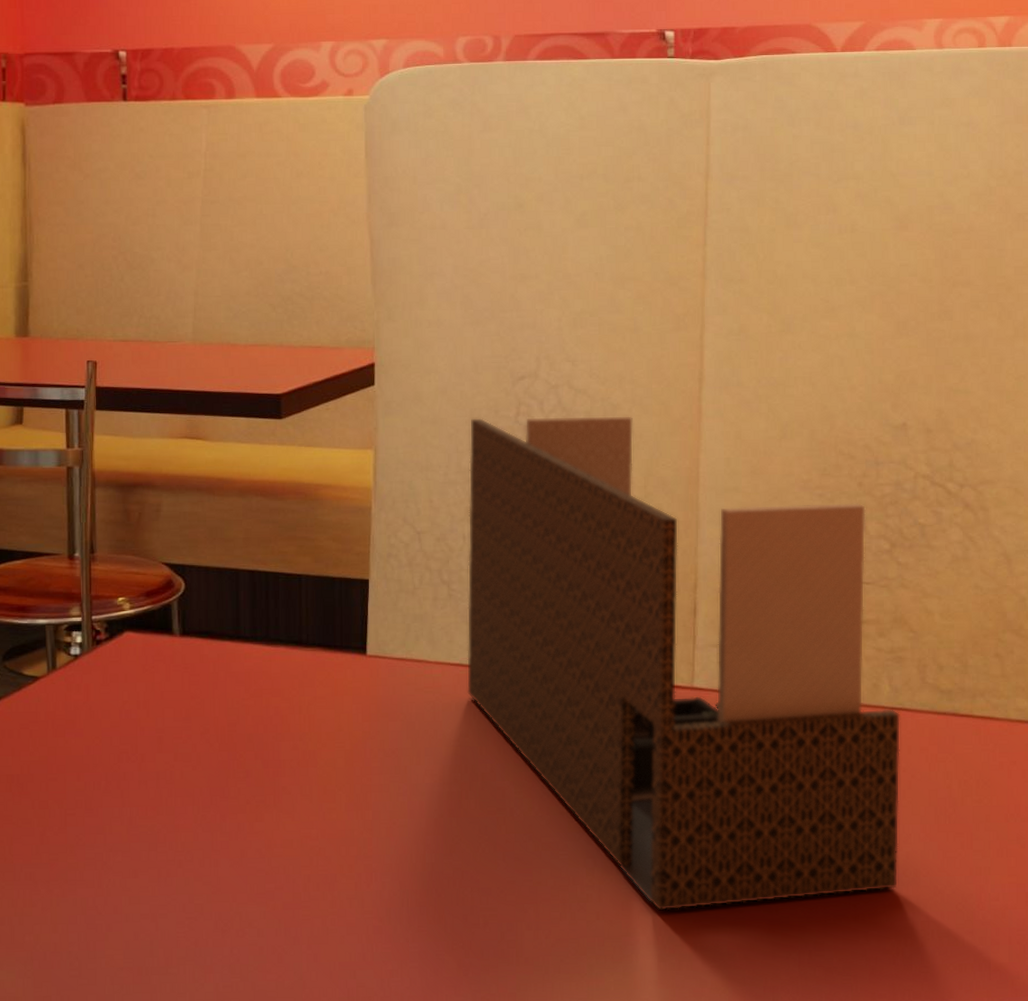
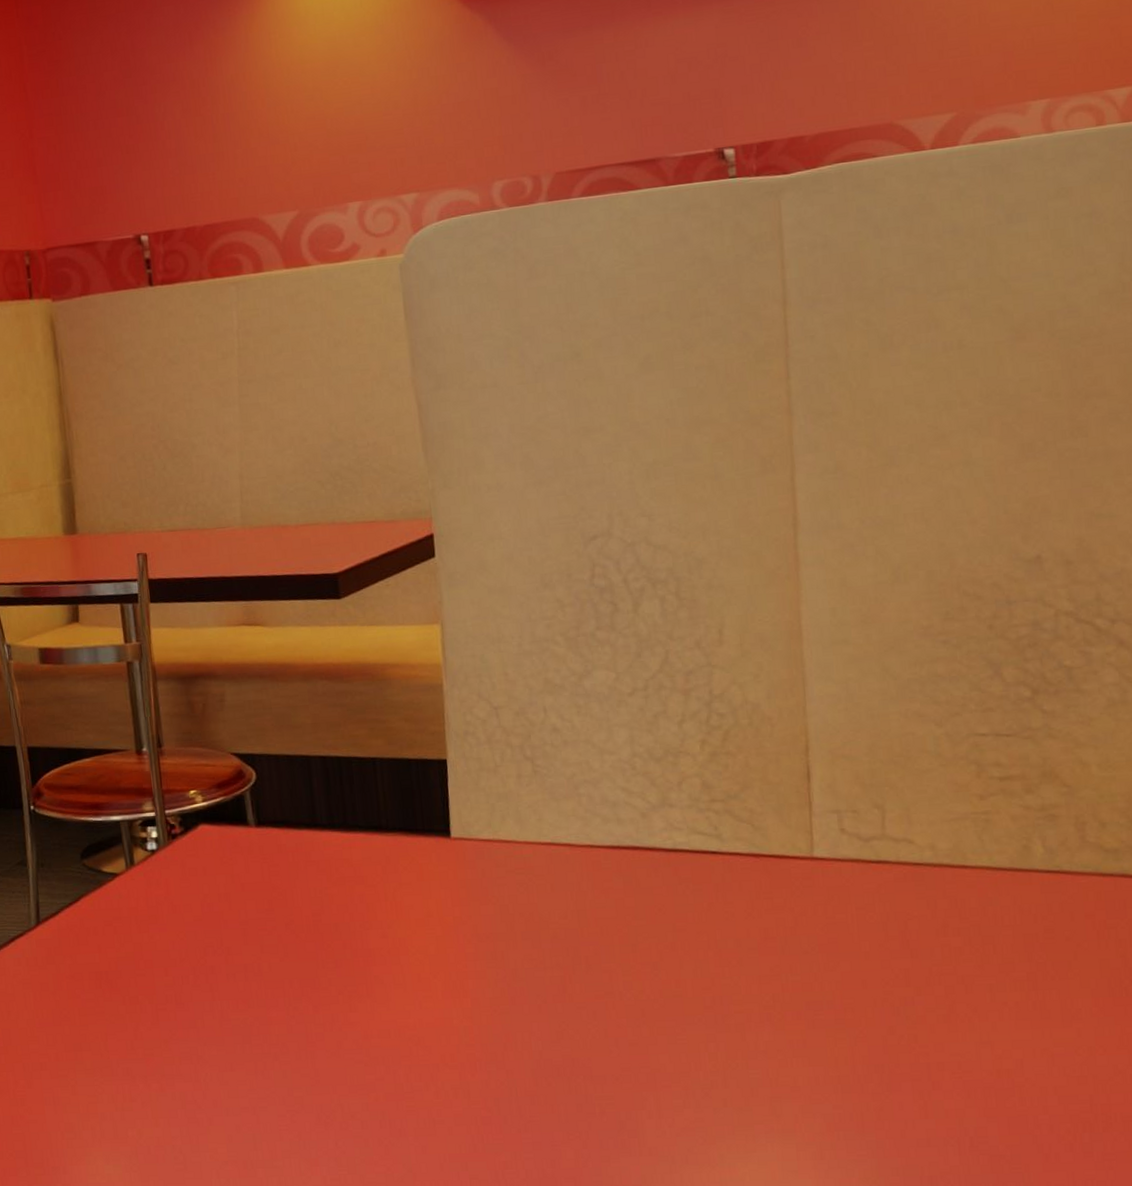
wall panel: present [467,416,900,911] -> none [542,570,1068,1097]

